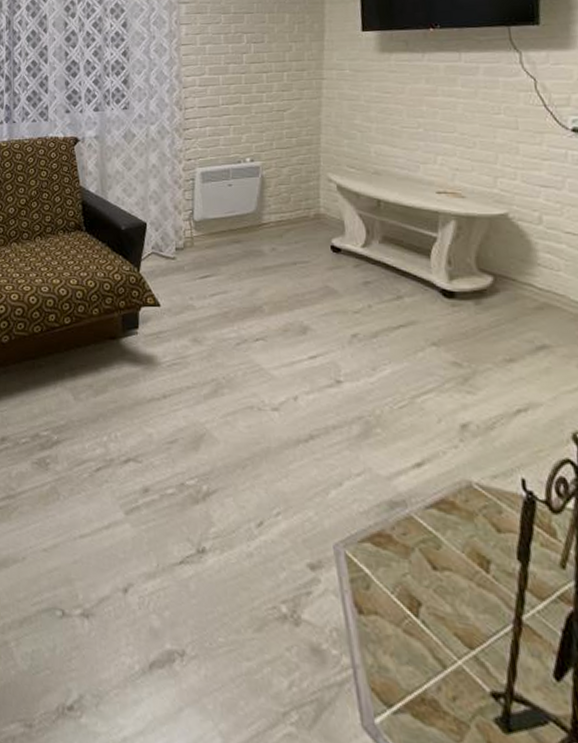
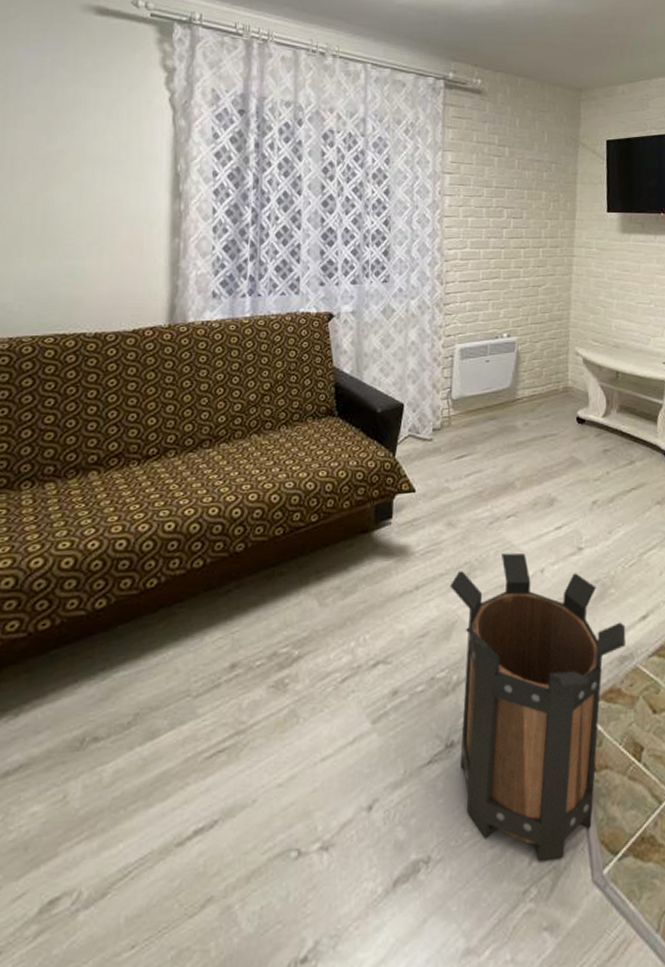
decorative basket: none [197,375,397,692] -> present [449,552,626,862]

